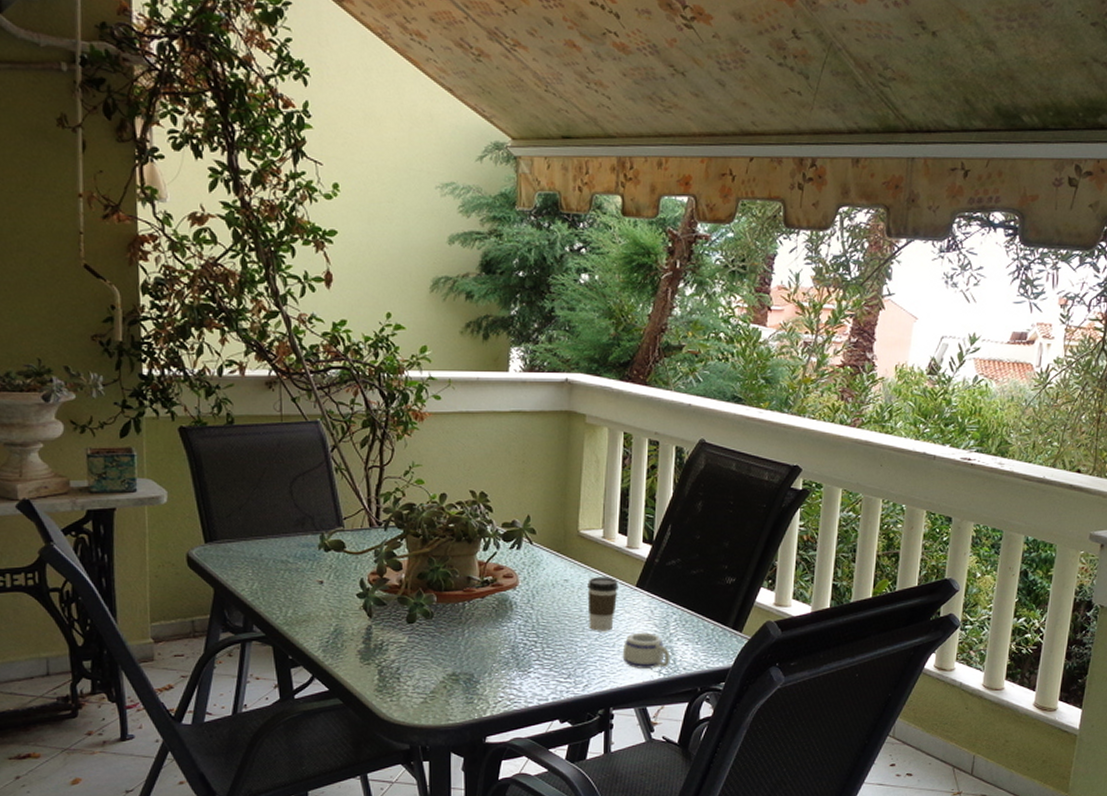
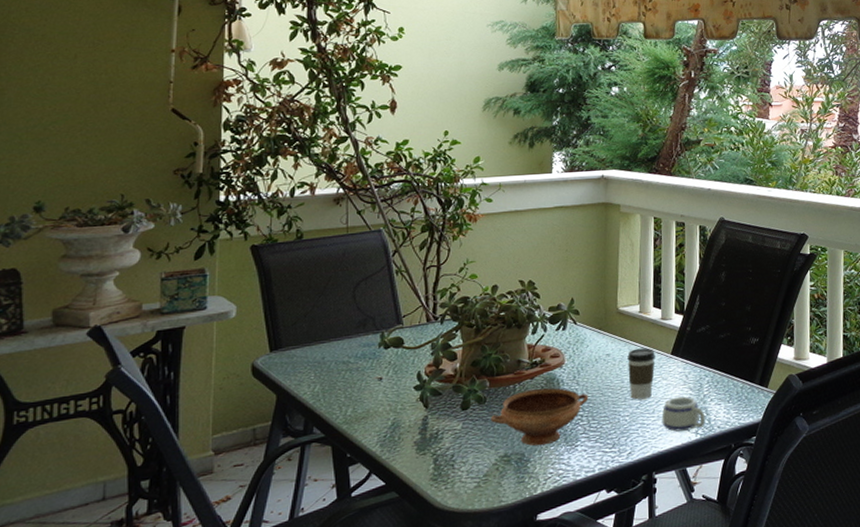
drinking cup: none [439,610,544,668] -> present [491,387,589,446]

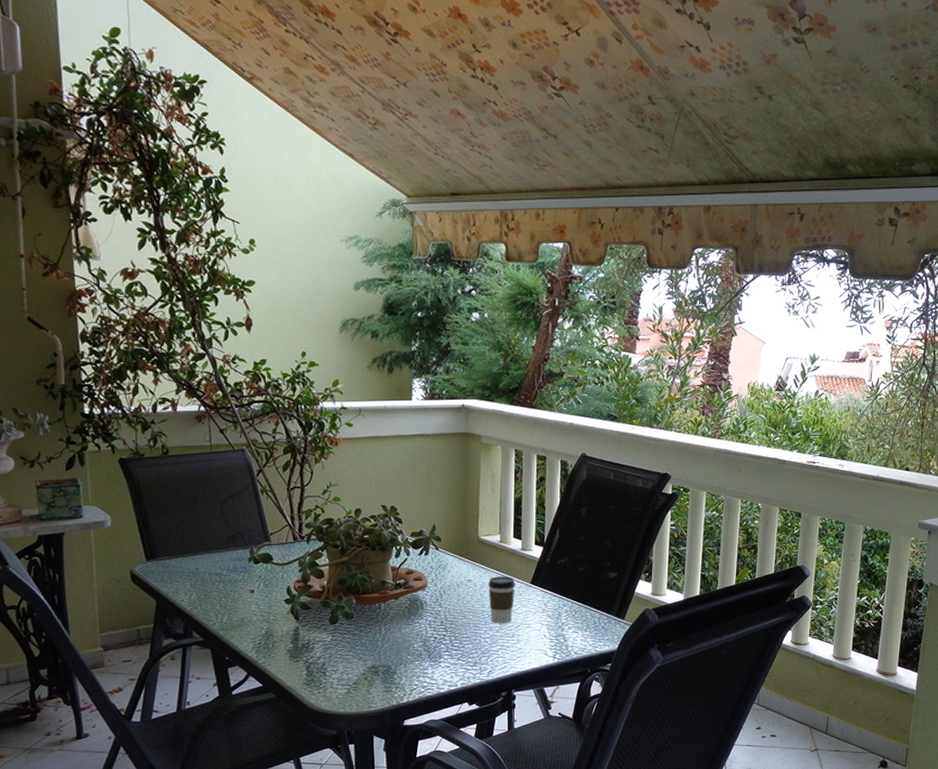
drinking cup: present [491,387,589,446] -> none [358,608,451,660]
mug: present [661,396,706,432] -> none [521,623,563,655]

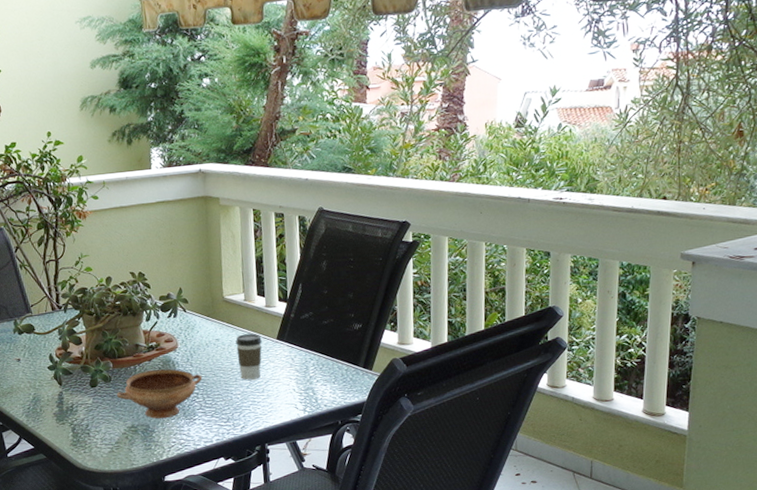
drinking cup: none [358,608,451,660] -> present [117,369,203,419]

